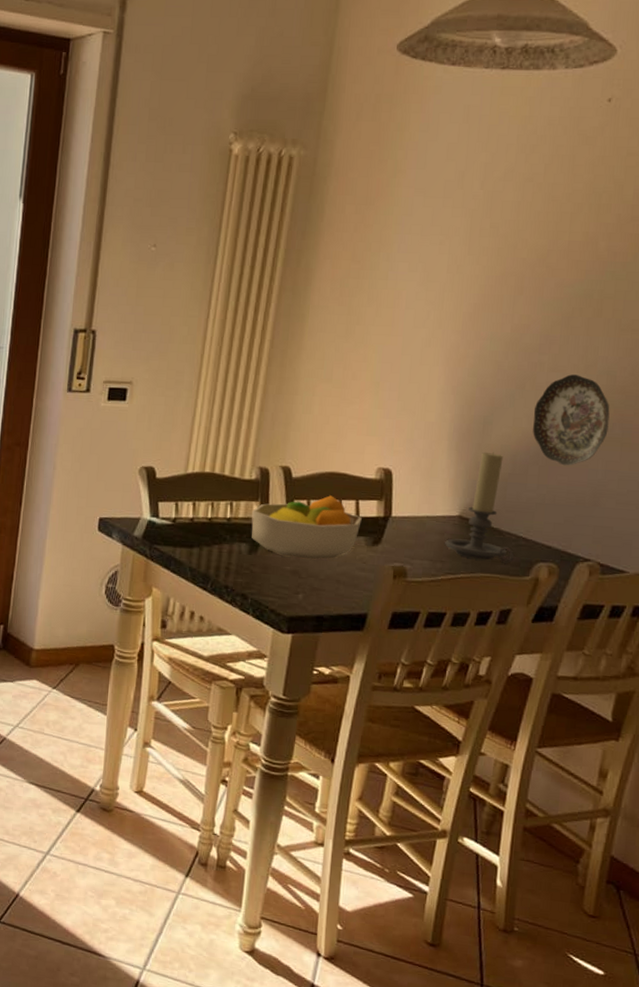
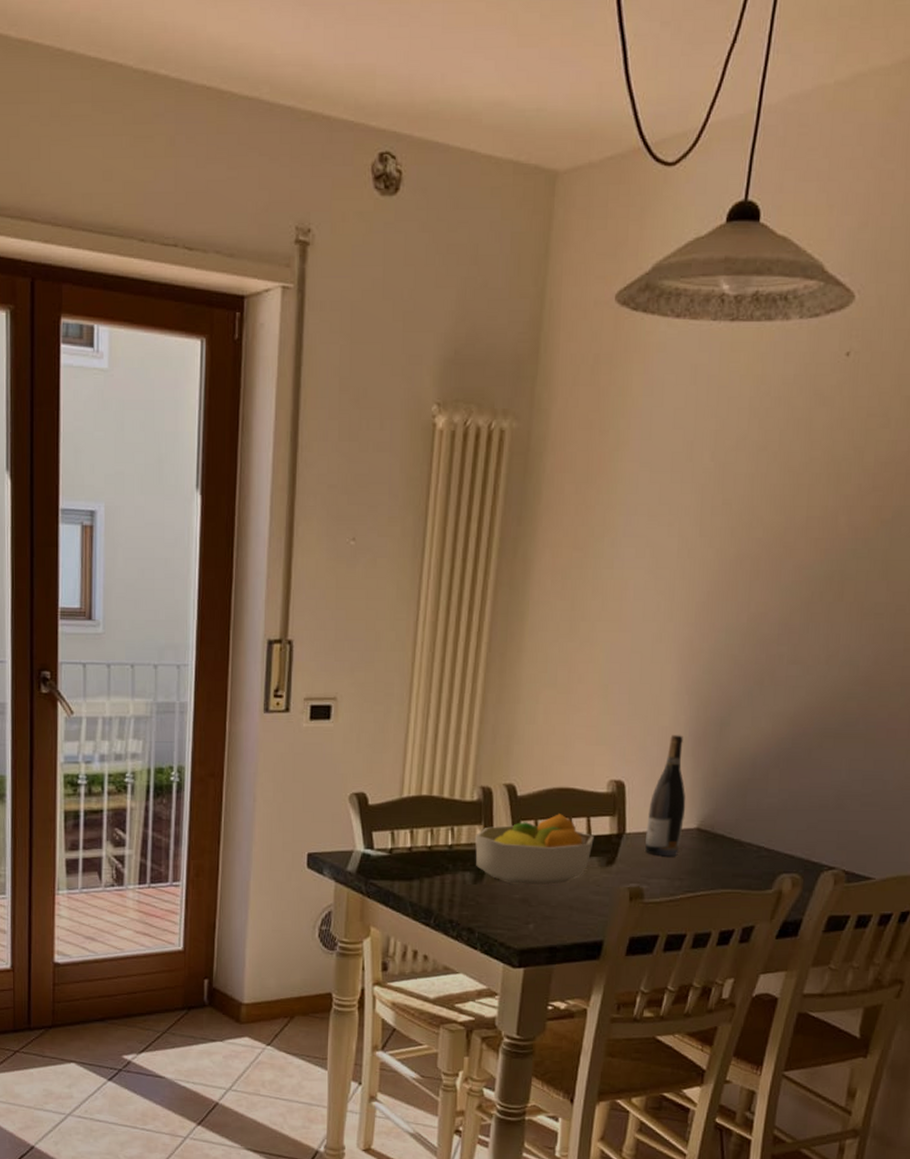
wine bottle: none [409,430,449,540] -> present [645,735,686,857]
candle holder: present [445,452,514,563] -> none [683,756,756,877]
decorative plate: present [533,374,610,466] -> none [773,666,853,767]

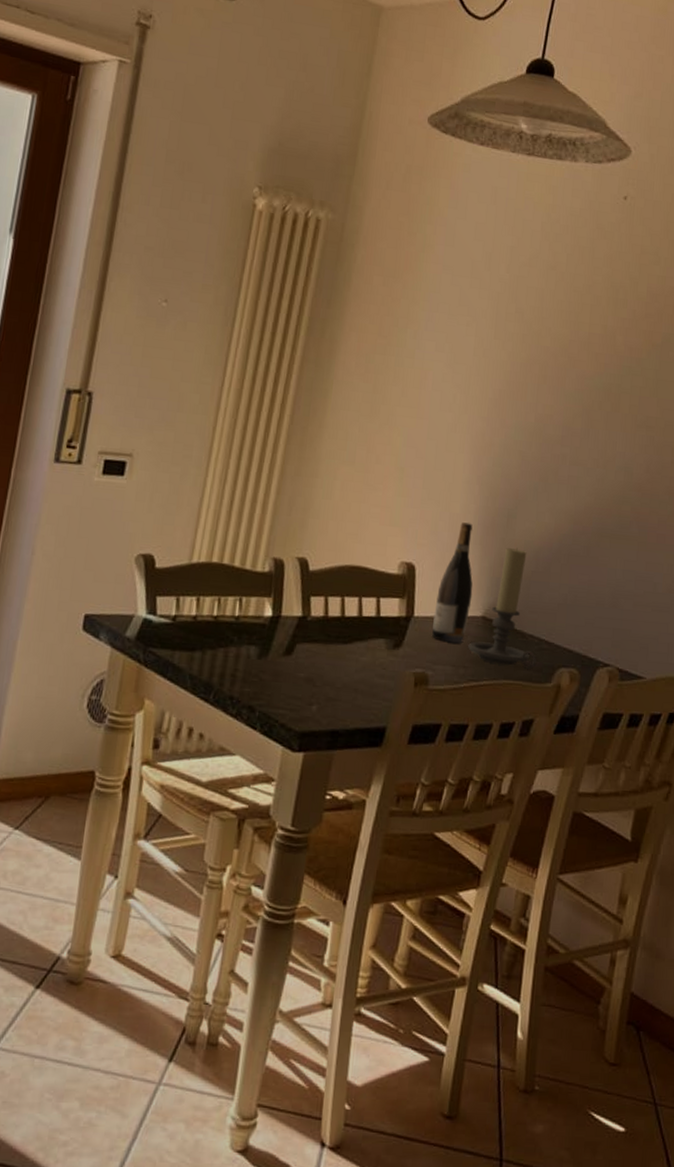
fruit bowl: present [475,814,594,886] -> none [262,592,383,666]
candle holder: none [683,756,756,877] -> present [468,548,537,669]

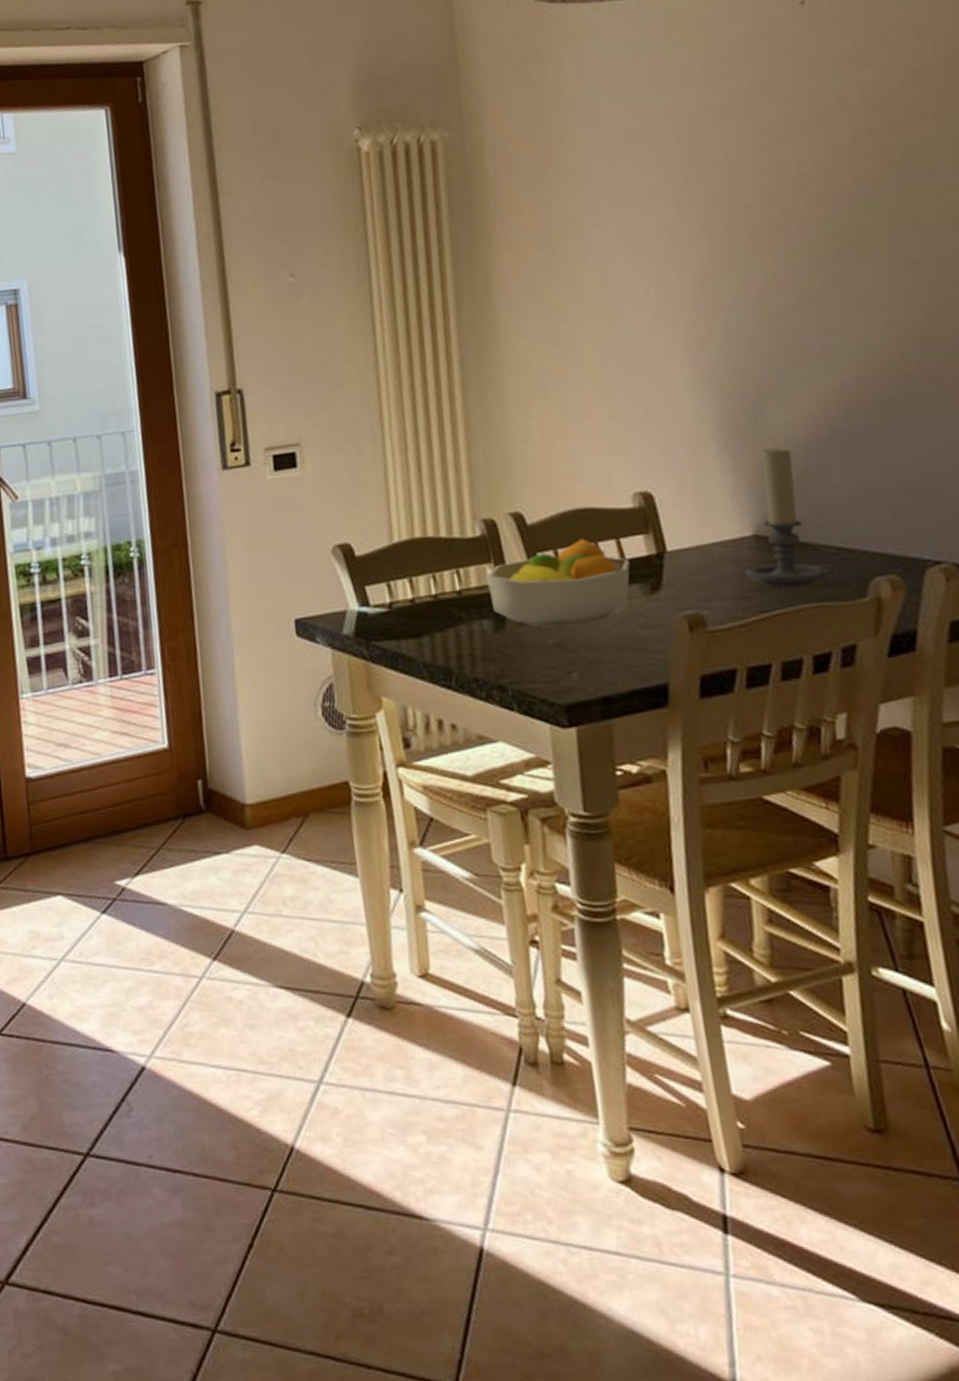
fruit bowl: none [262,592,383,666] -> present [487,539,630,628]
wine bottle: present [432,522,473,644] -> none [688,431,738,573]

